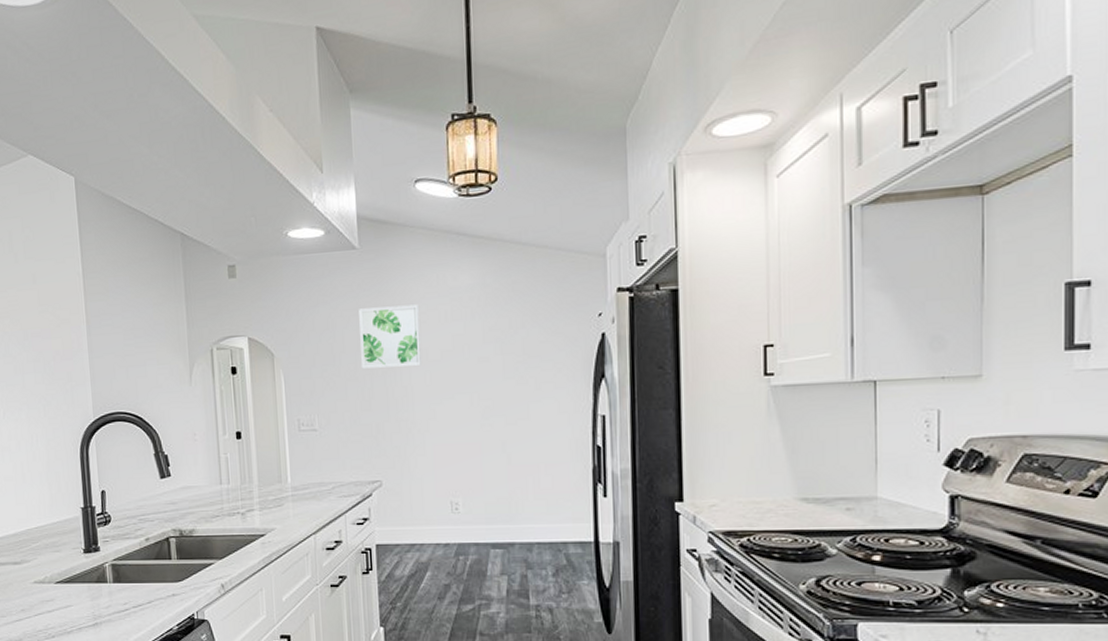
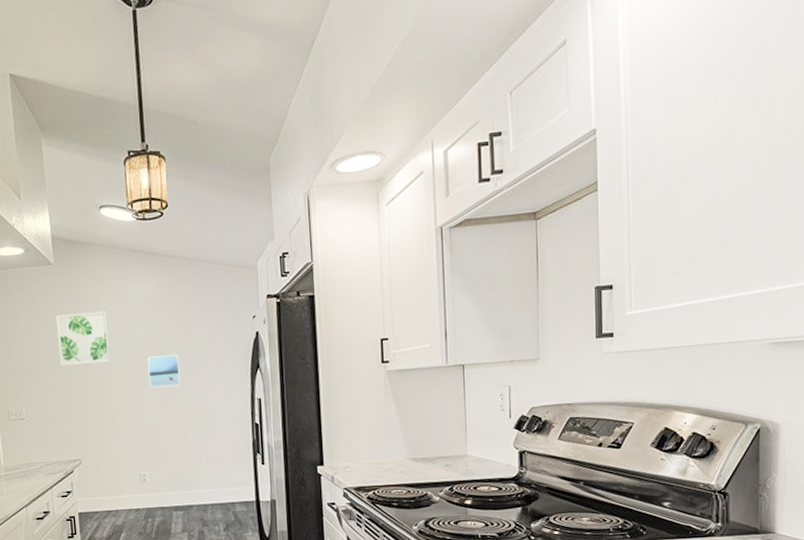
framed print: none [465,358,505,399] -> present [147,354,181,388]

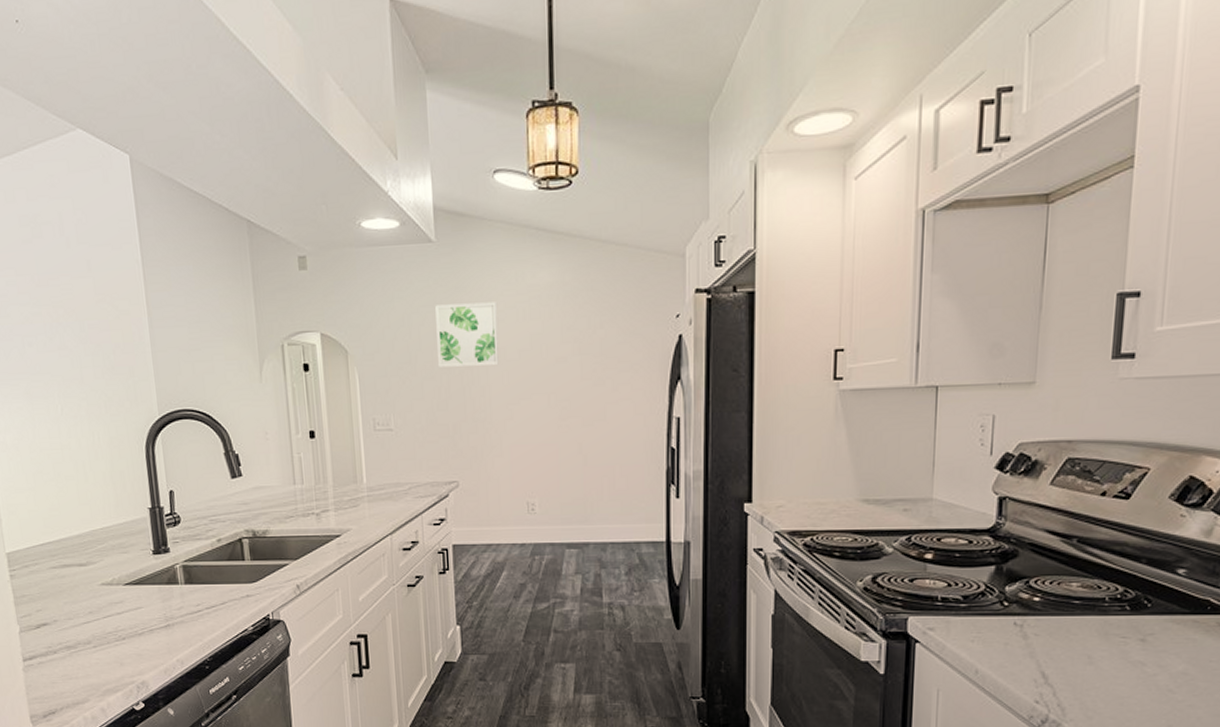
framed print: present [147,354,181,388] -> none [543,359,583,399]

